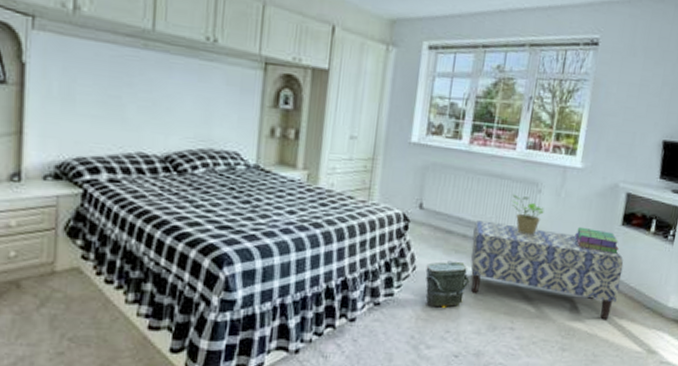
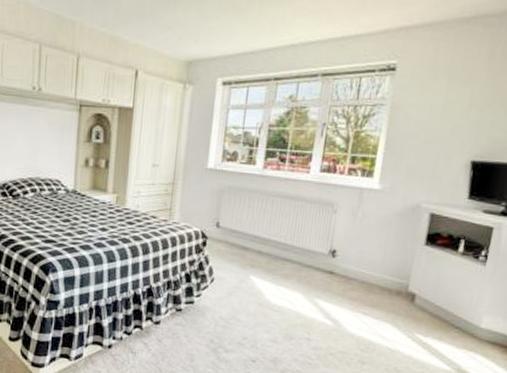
bag: present [425,260,470,308] -> none [223,274,266,317]
bench: present [470,220,624,320] -> none [266,238,428,337]
potted plant: present [511,194,544,235] -> none [306,214,340,253]
stack of books: present [575,226,619,255] -> none [373,245,422,274]

